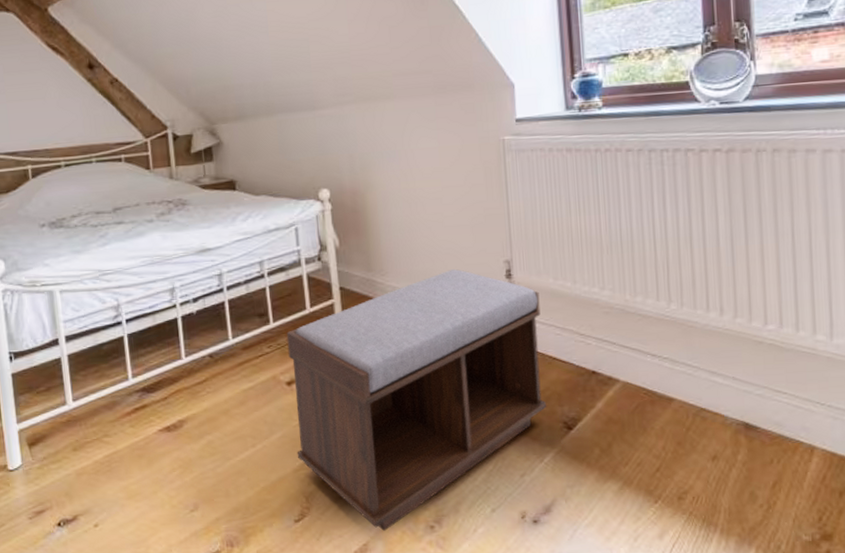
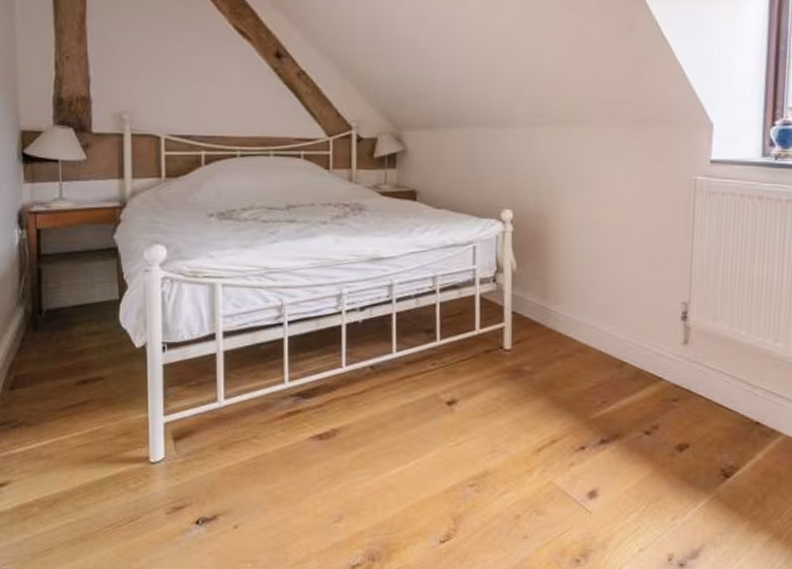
bench: present [286,269,547,531] -> none [449,306,713,560]

